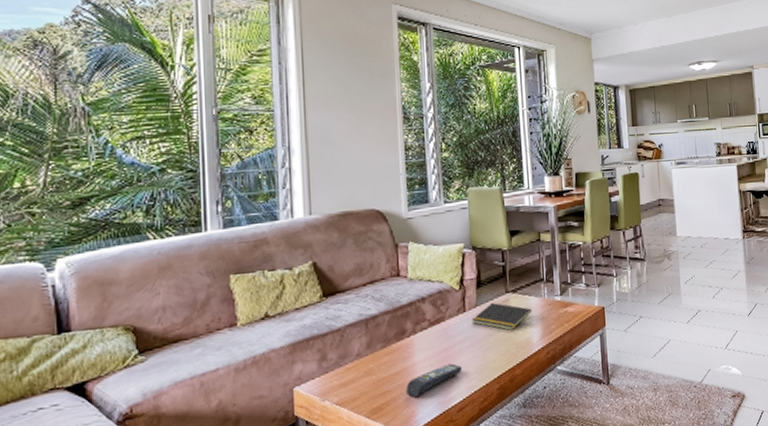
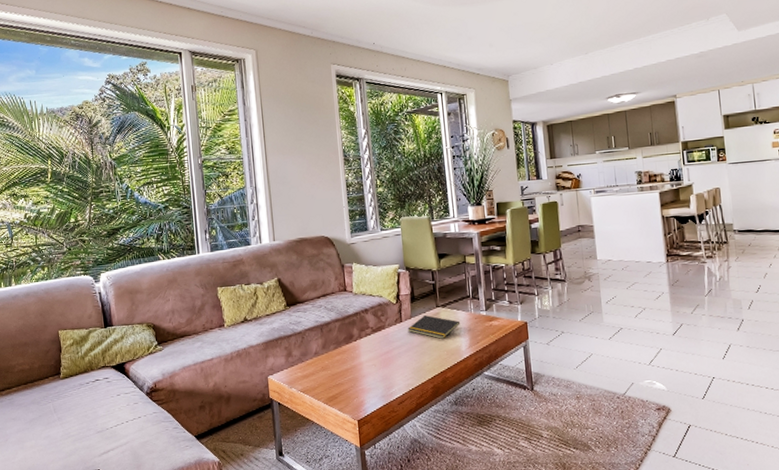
remote control: present [406,363,463,398] -> none [355,364,401,391]

